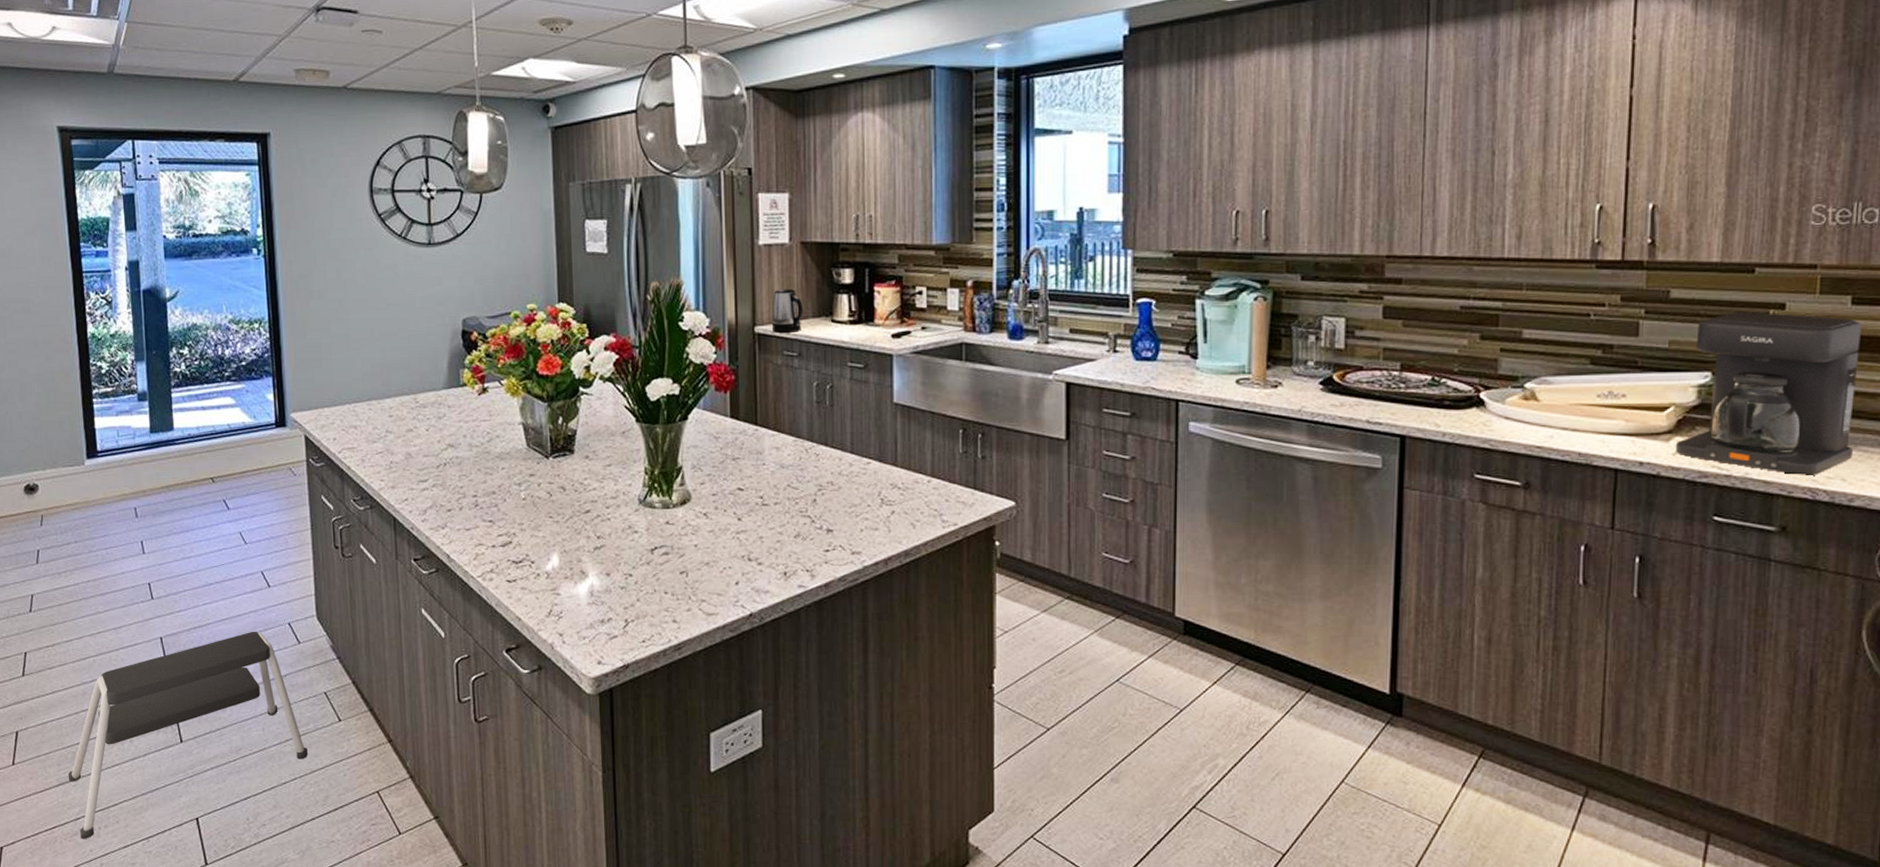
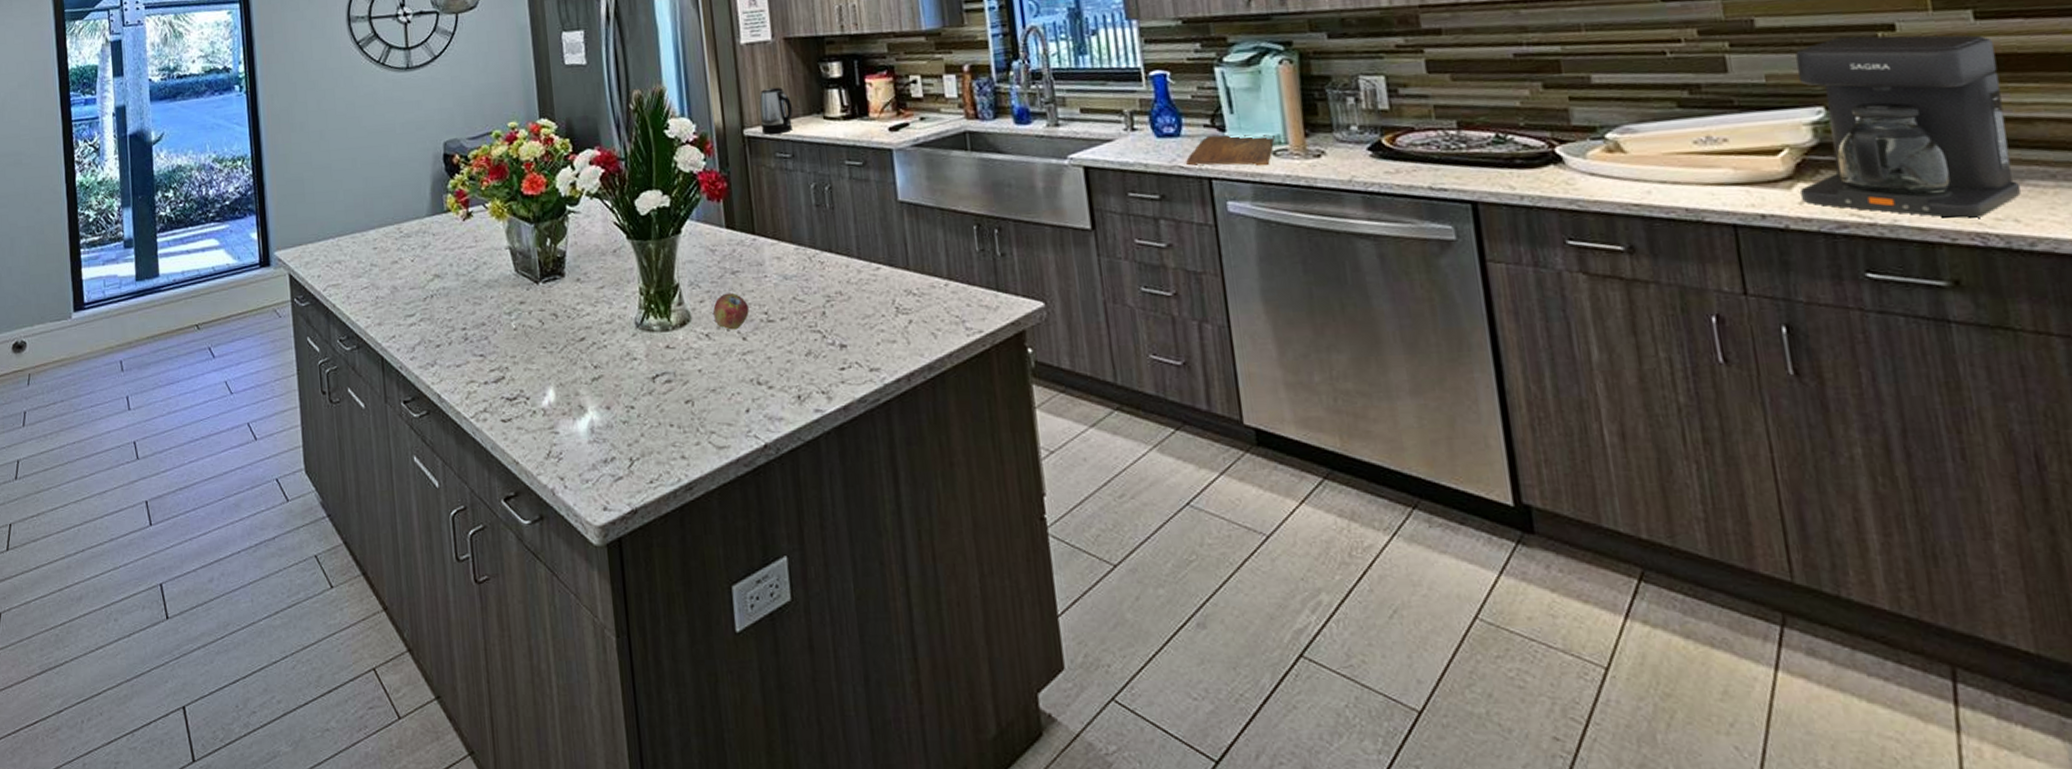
step stool: present [68,631,308,839] -> none [50,489,299,735]
fruit: none [713,477,746,511] -> present [713,292,749,330]
cutting board: none [1158,361,1240,392] -> present [1186,134,1275,166]

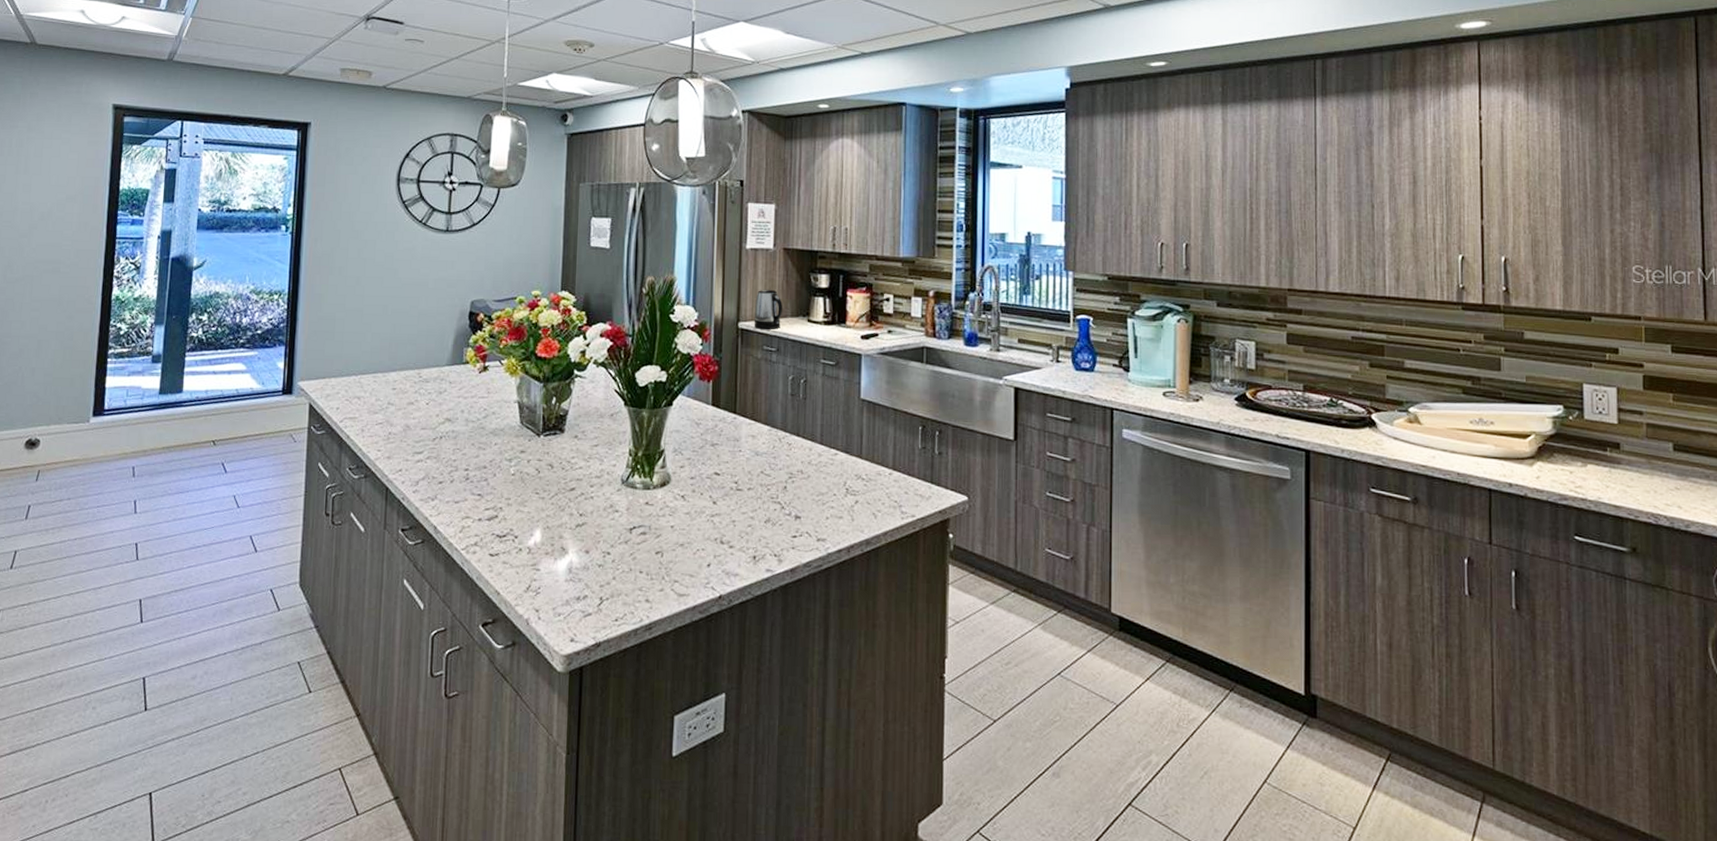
fruit: present [713,292,749,330] -> none [691,462,722,494]
cutting board: present [1186,134,1275,166] -> none [1096,373,1166,404]
coffee maker: present [1795,35,2021,219] -> none [1539,354,1685,502]

